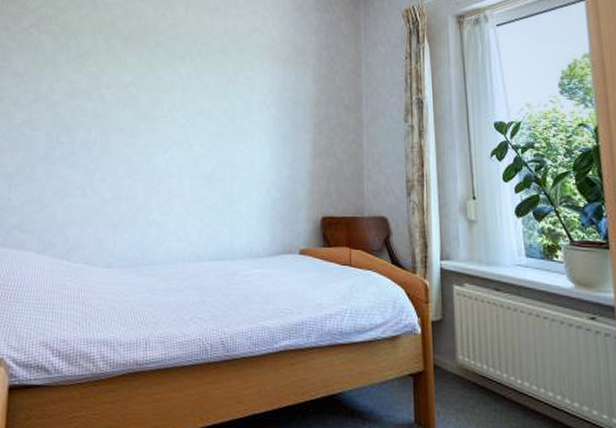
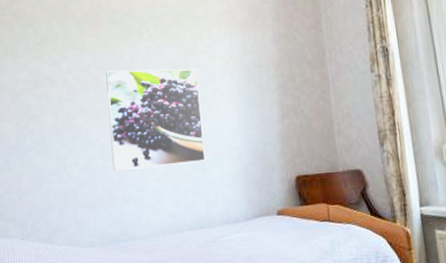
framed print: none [140,91,236,193] -> present [106,69,206,171]

